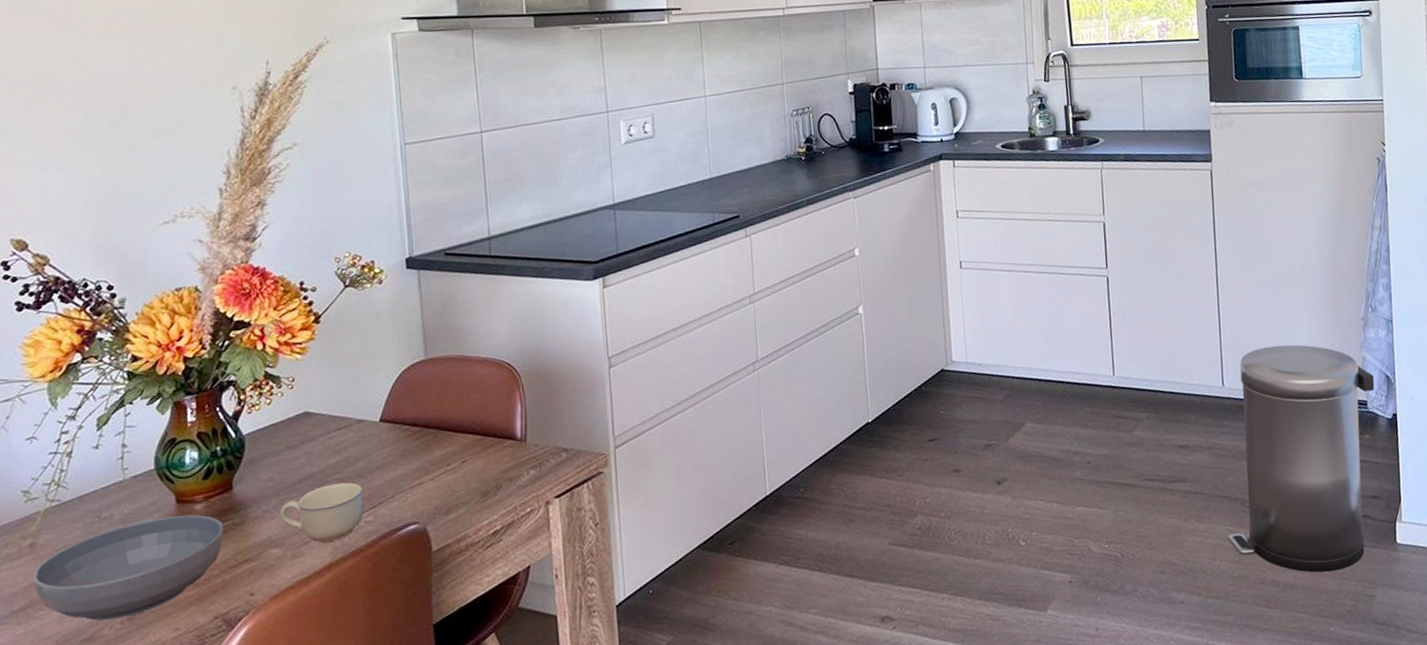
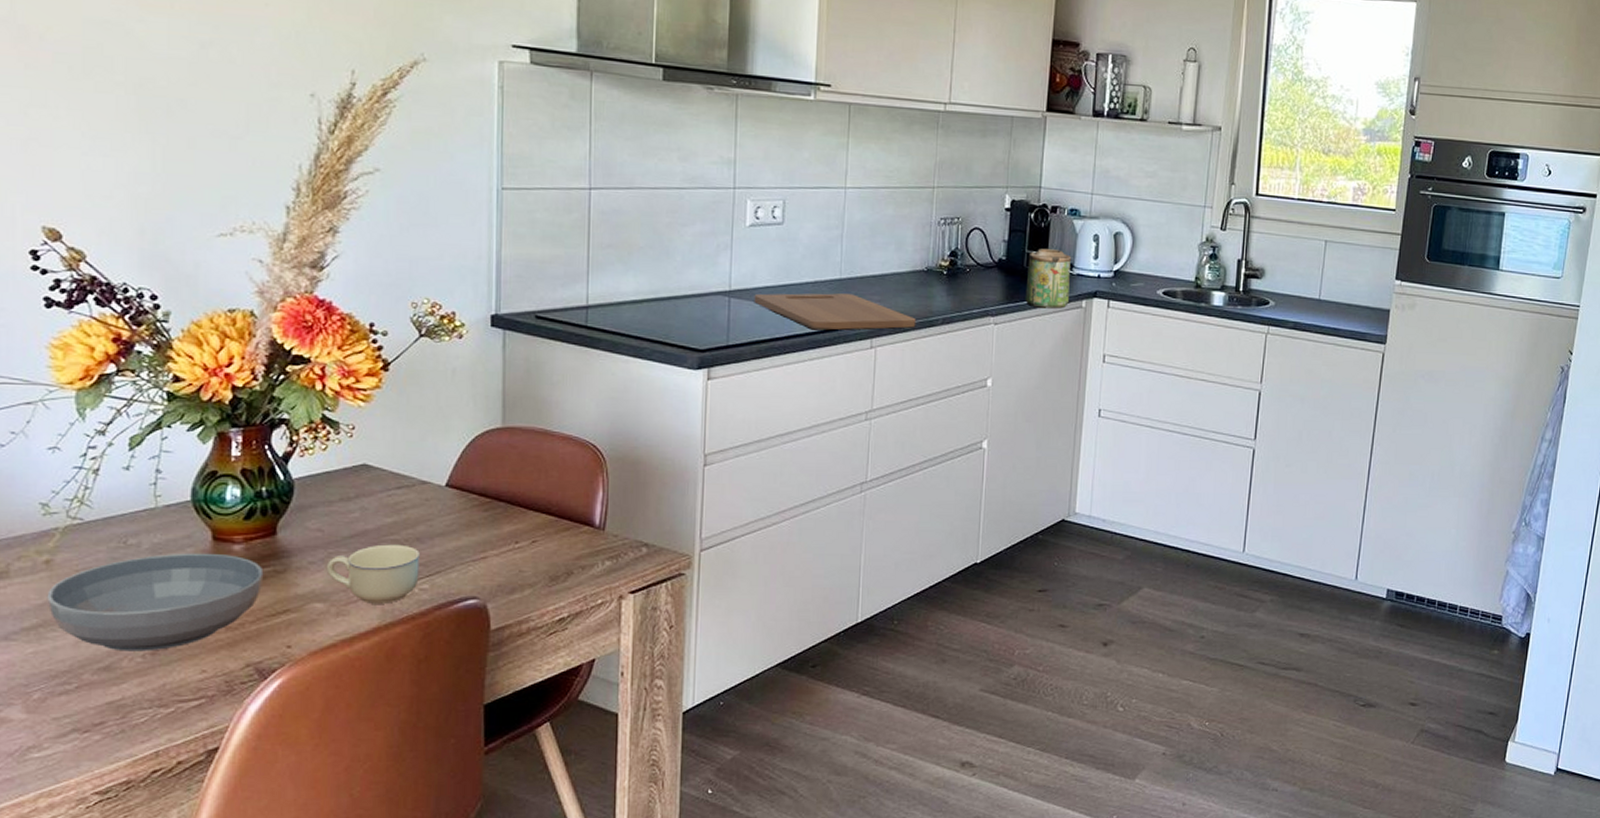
cutting board: none [636,190,784,228] -> present [754,293,917,331]
canister: none [875,122,918,177] -> present [1025,249,1072,309]
pedal bin: present [1228,344,1375,573] -> none [1334,546,1514,780]

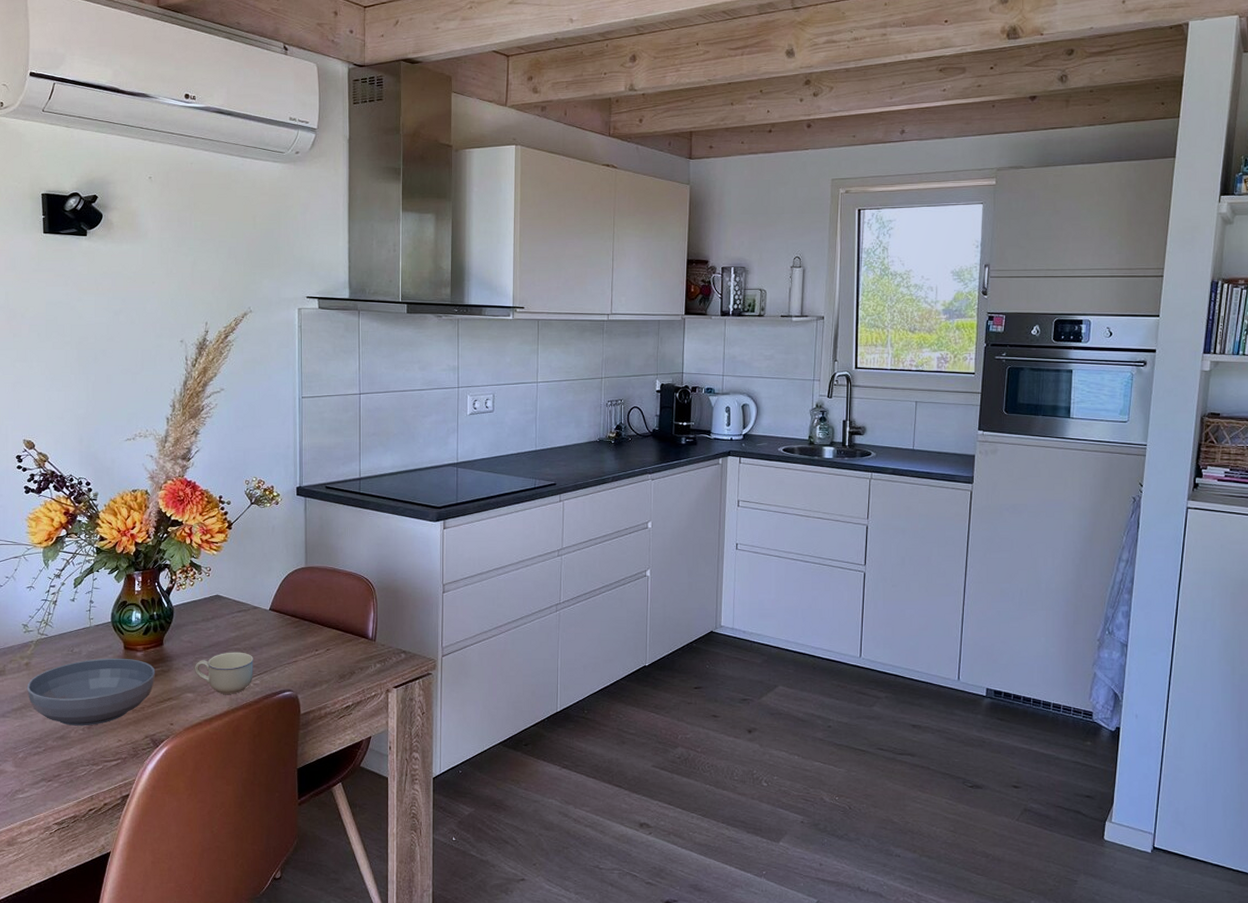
cutting board: present [754,293,917,331] -> none [474,461,593,489]
canister: present [1025,249,1072,309] -> none [674,420,710,466]

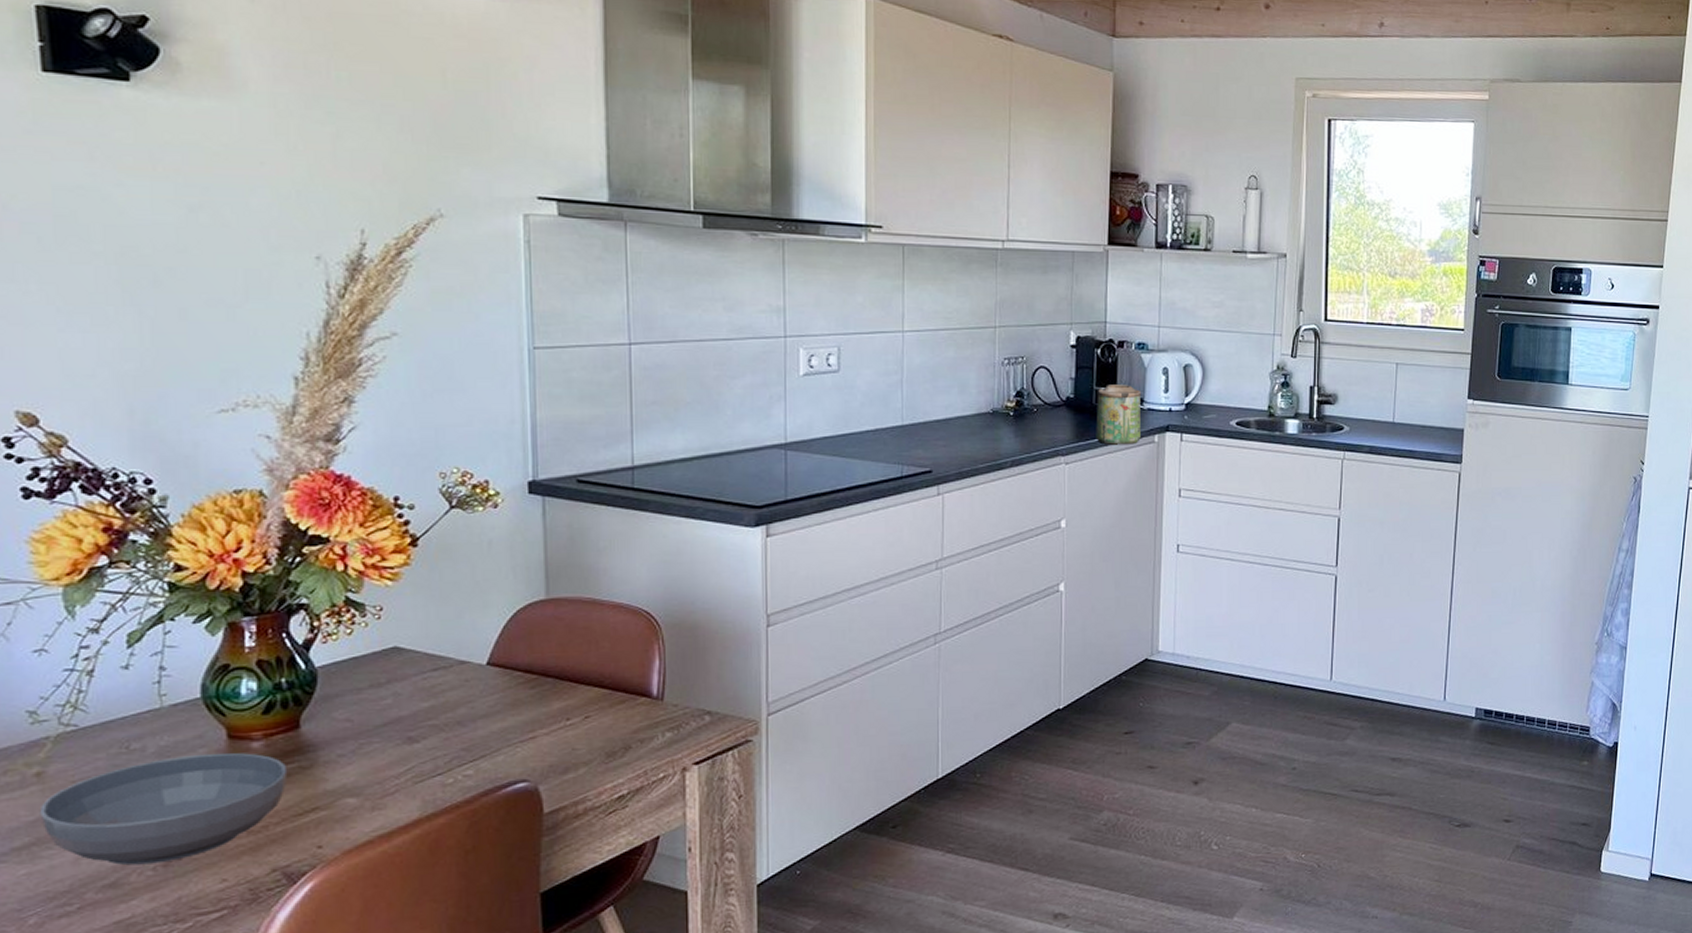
cup: present [194,652,253,694] -> none [357,729,462,795]
canister: none [674,420,710,466] -> present [1096,385,1142,445]

